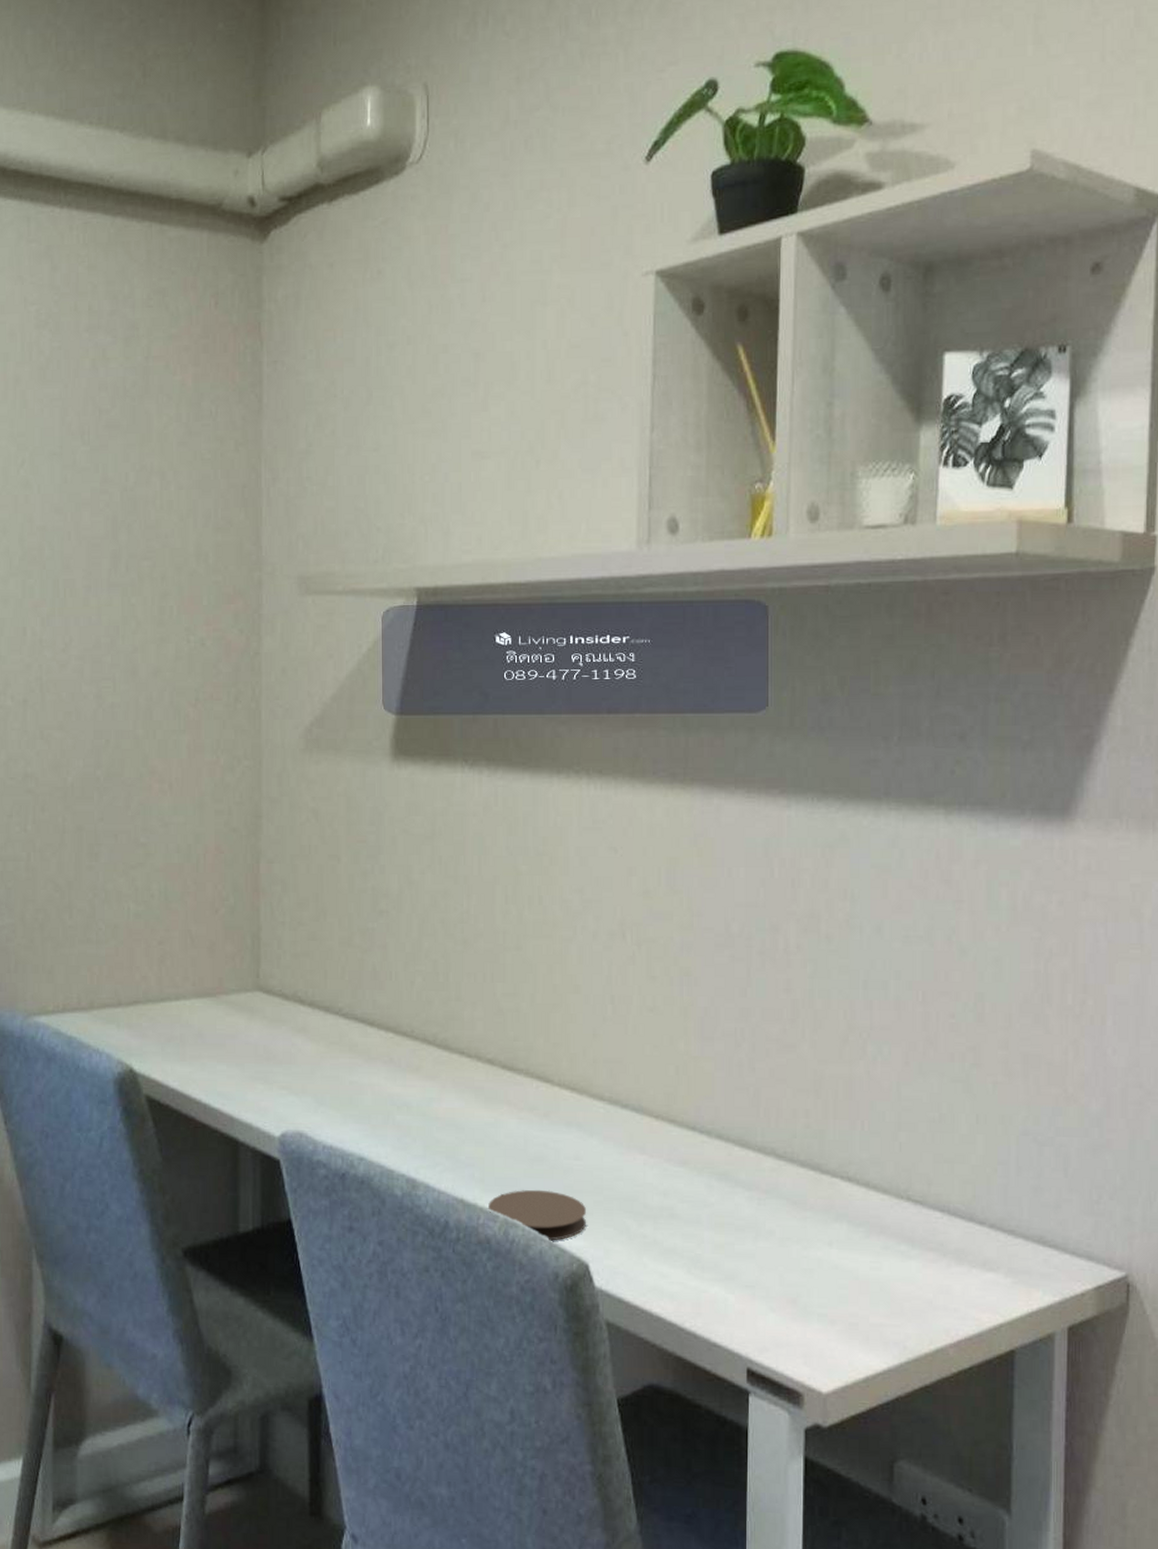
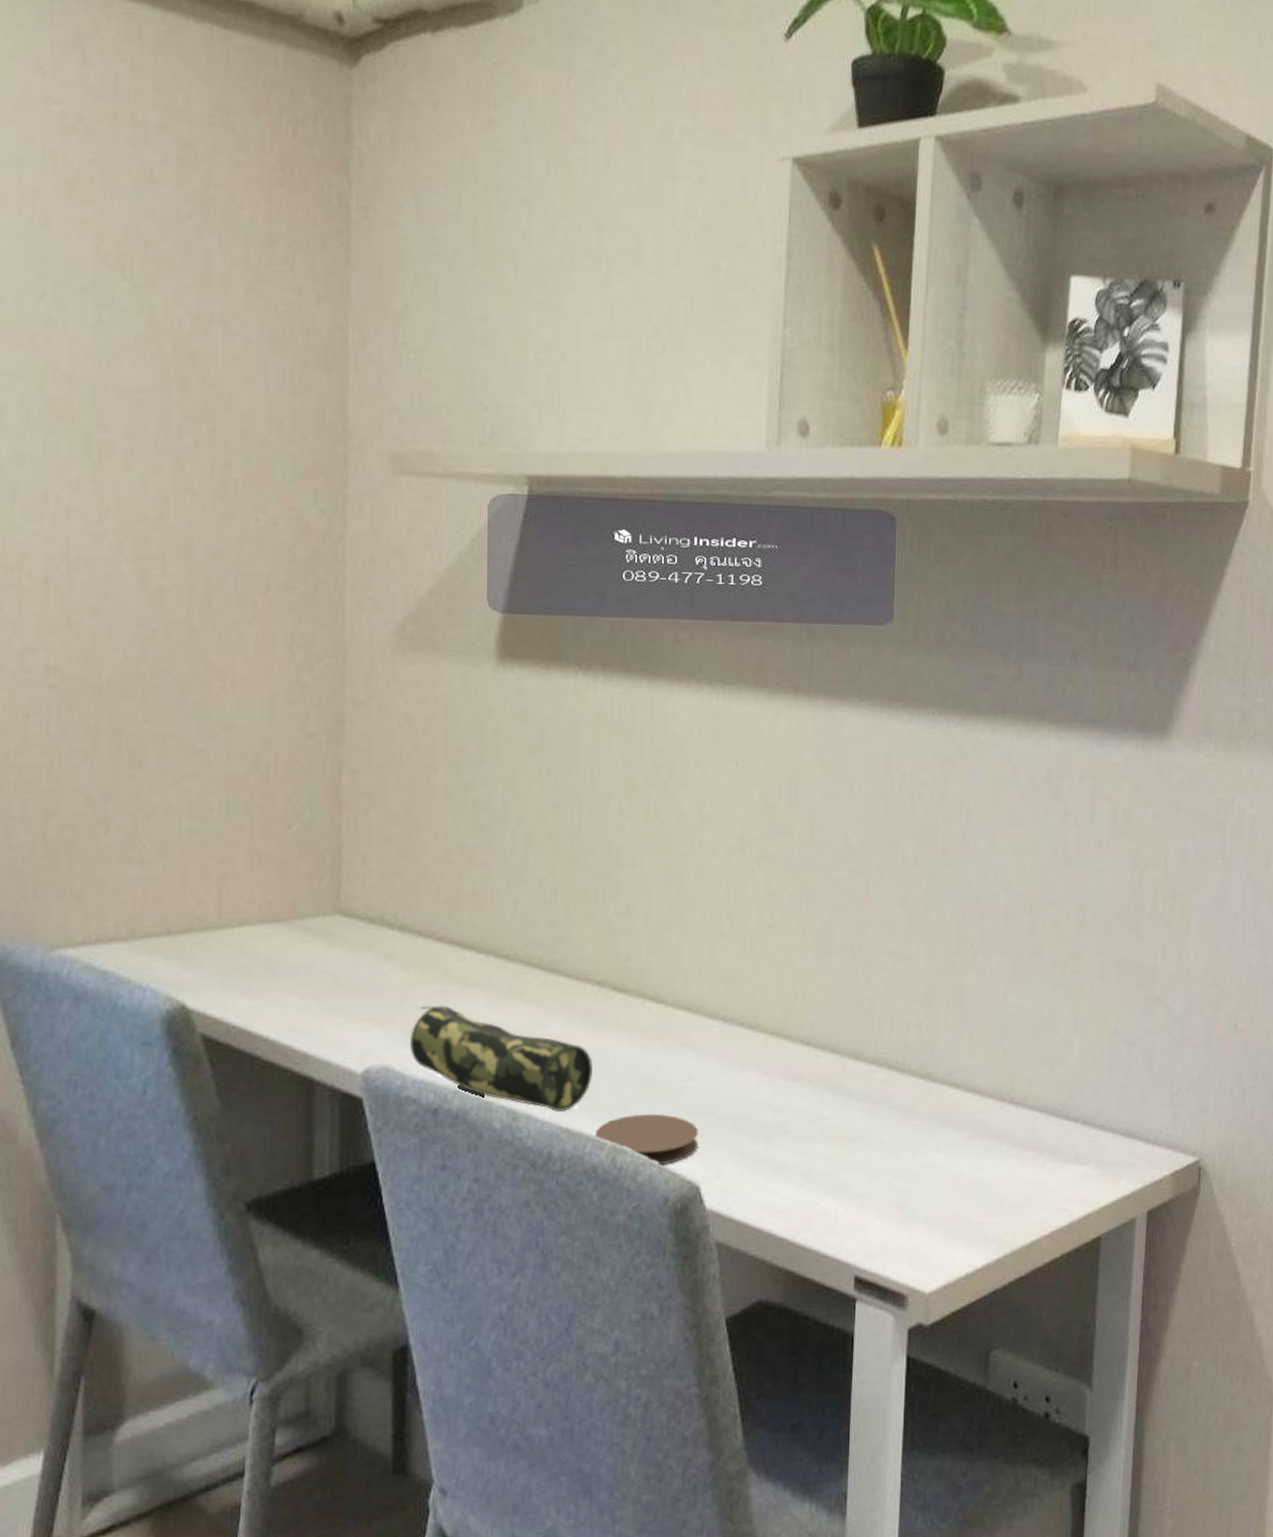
pencil case: none [319,1076,484,1184] -> present [409,1005,593,1113]

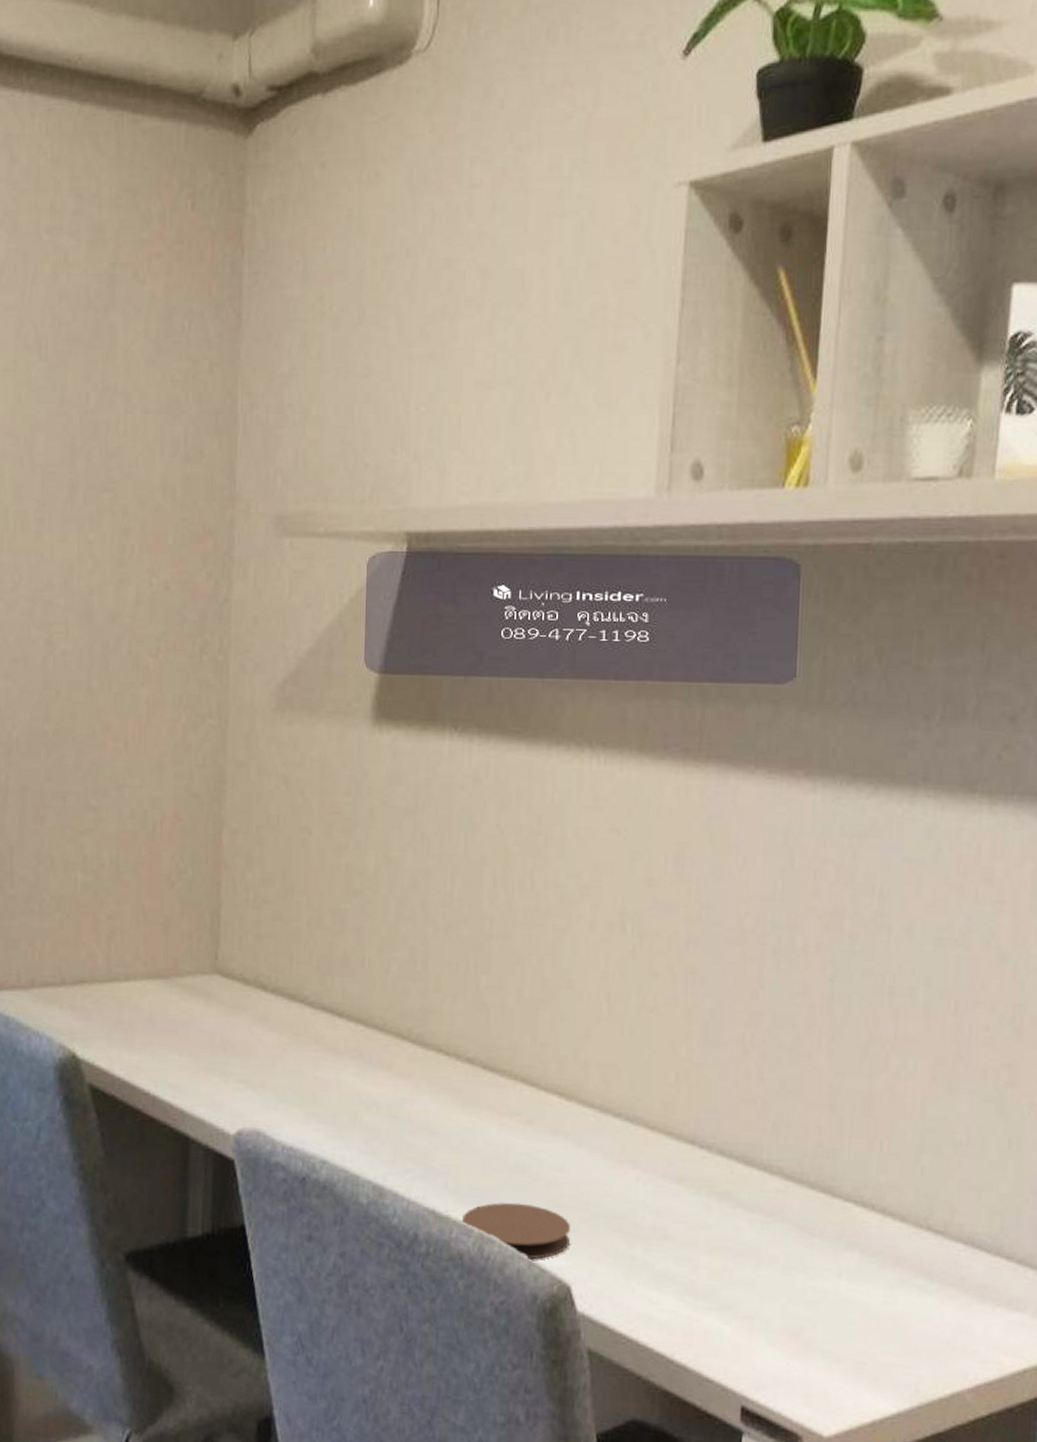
pencil case: present [409,1005,593,1113] -> none [279,1071,461,1194]

